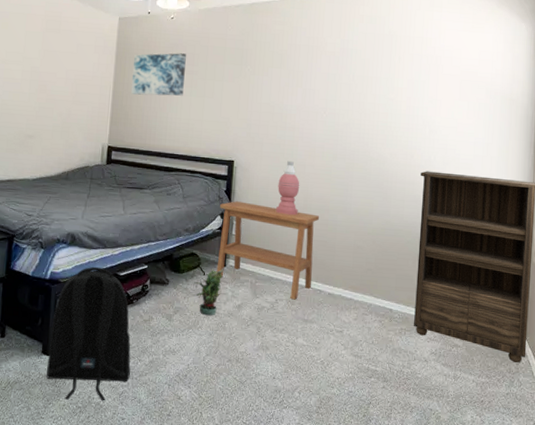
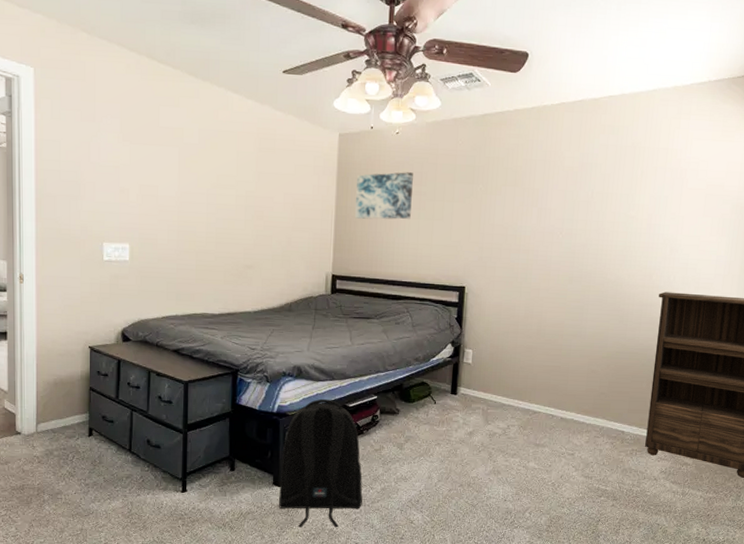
potted plant: present [194,267,224,316] -> none [425,395,456,444]
side table: present [216,201,320,300] -> none [447,328,554,425]
table lamp: present [276,161,300,216] -> none [509,285,534,342]

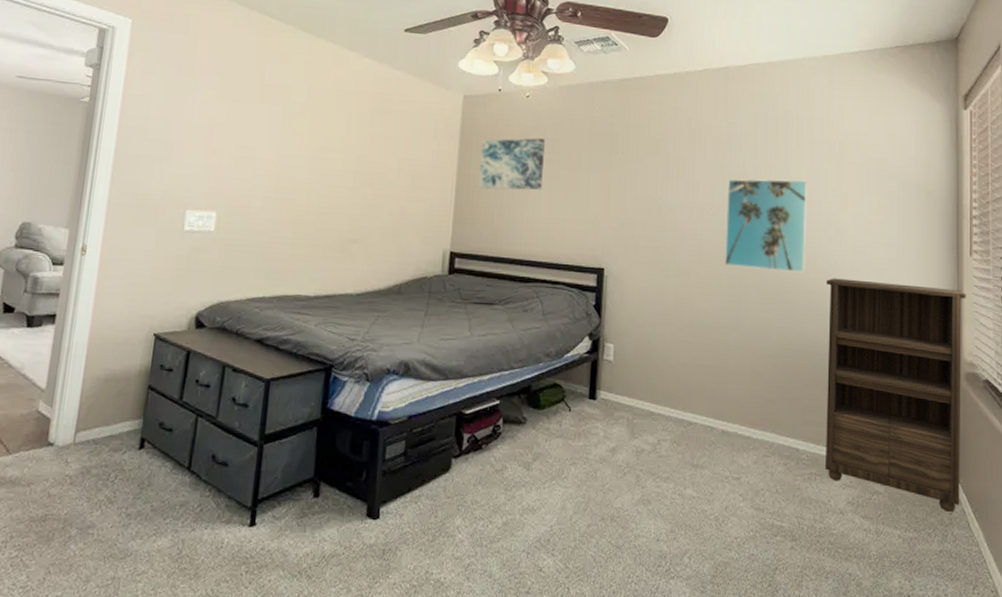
backpack: present [279,398,363,528] -> none [372,403,480,577]
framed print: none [570,205,649,288] -> present [725,178,807,273]

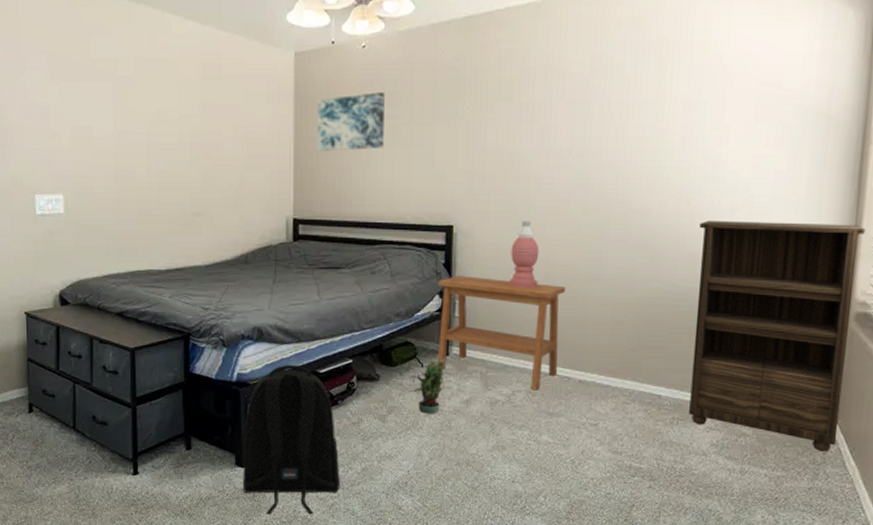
backpack: none [372,403,480,577] -> present [243,364,340,515]
potted plant: none [558,401,594,463] -> present [411,357,447,414]
side table: none [585,318,709,440] -> present [437,276,566,390]
table lamp: none [656,268,684,335] -> present [510,221,540,289]
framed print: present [725,178,807,273] -> none [585,114,682,217]

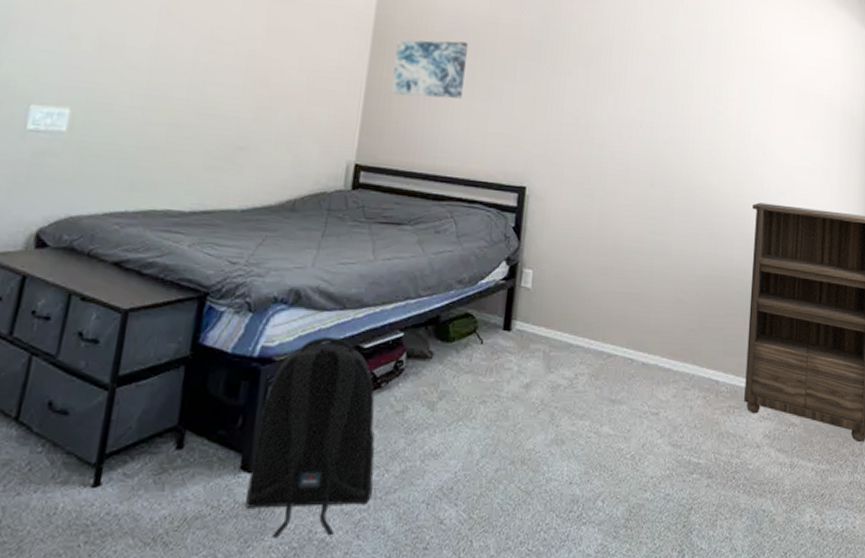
potted plant: present [411,357,447,414] -> none [468,332,509,401]
side table: present [437,276,566,390] -> none [498,241,633,374]
table lamp: present [510,221,540,289] -> none [578,188,609,260]

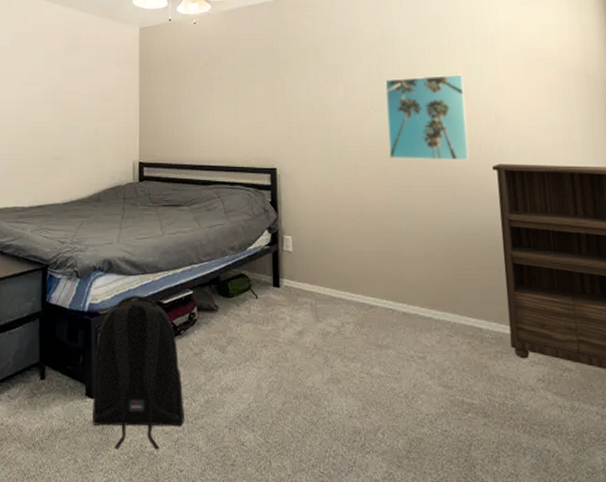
wall art: present [391,40,468,99] -> none [159,58,214,105]
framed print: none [652,96,738,197] -> present [384,74,470,161]

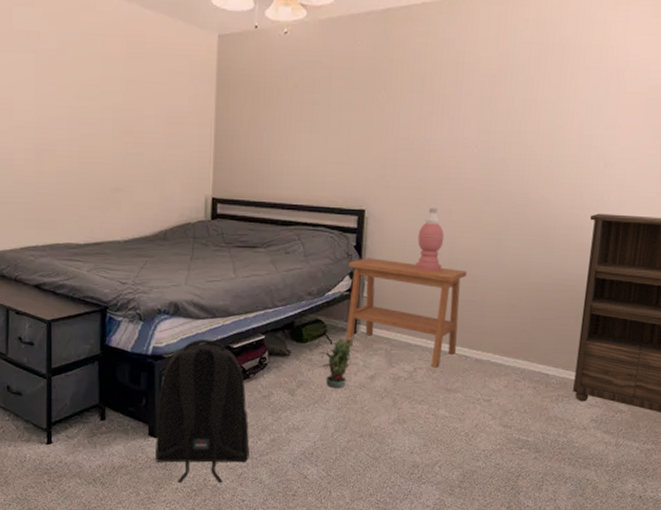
potted plant: none [246,288,279,345] -> present [320,334,355,389]
side table: none [266,213,382,322] -> present [345,258,468,368]
table lamp: none [328,164,356,225] -> present [415,207,444,272]
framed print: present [384,74,470,161] -> none [487,113,580,209]

